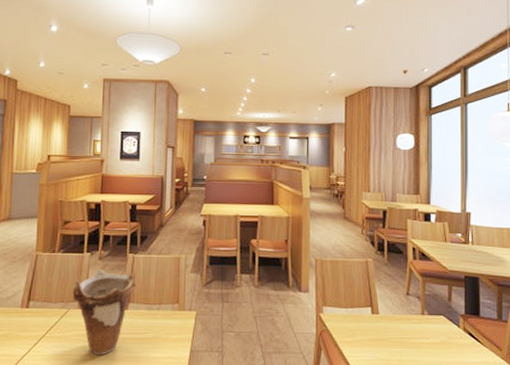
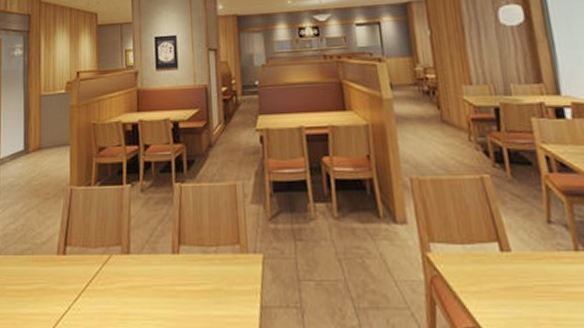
vase: present [72,269,136,356] -> none [113,204,186,314]

